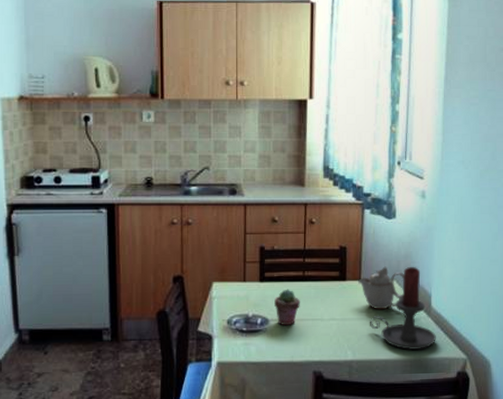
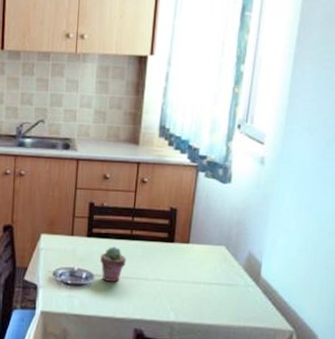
teapot: present [357,266,404,310] -> none [185,231,235,275]
candle holder: present [370,266,436,351] -> none [195,233,263,319]

